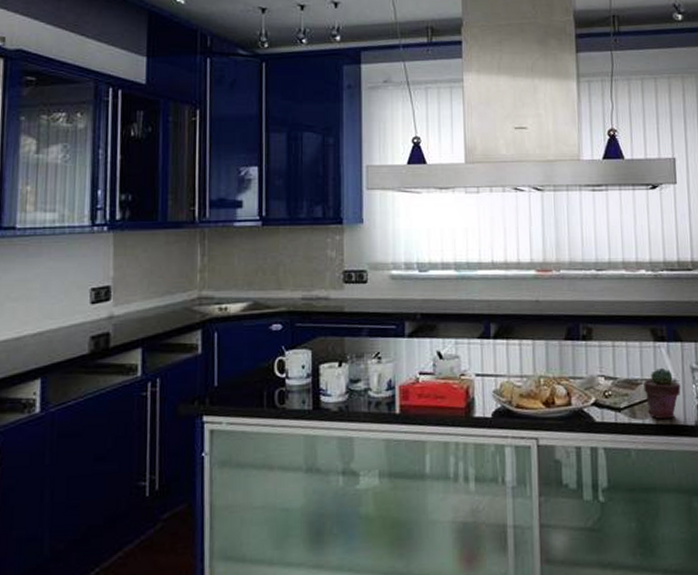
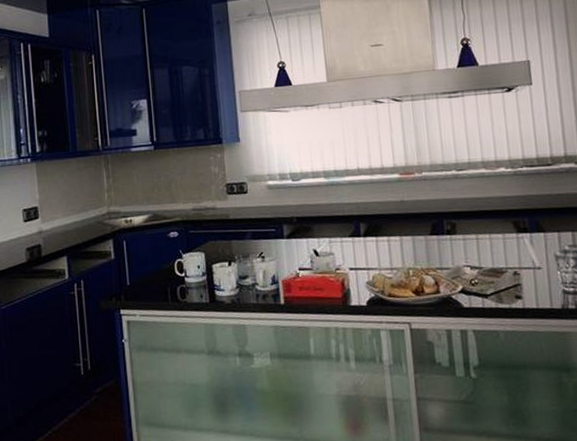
potted succulent: present [644,368,681,420] -> none [508,257,546,304]

